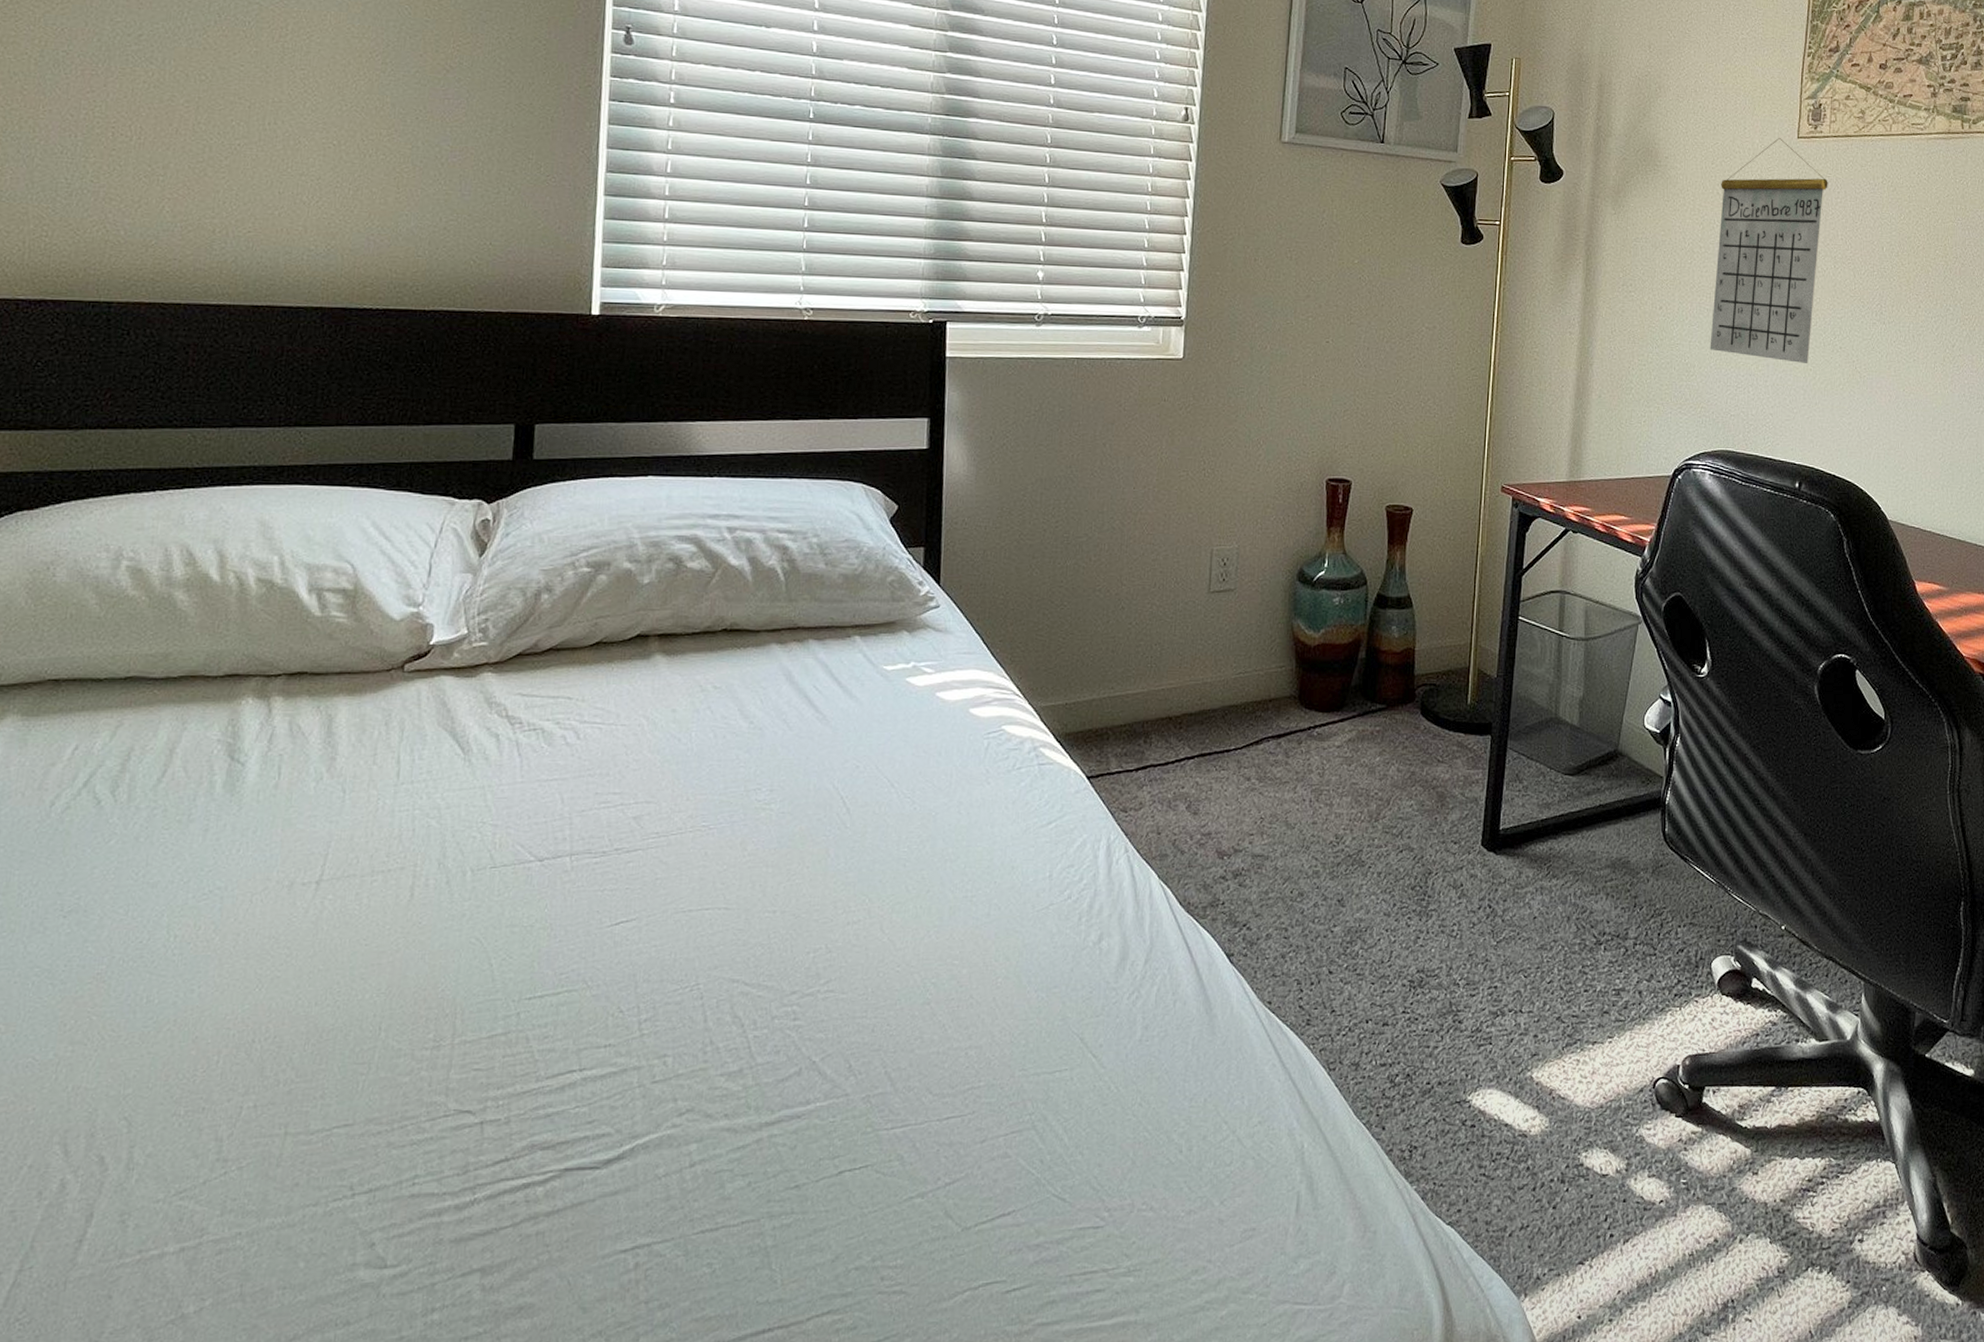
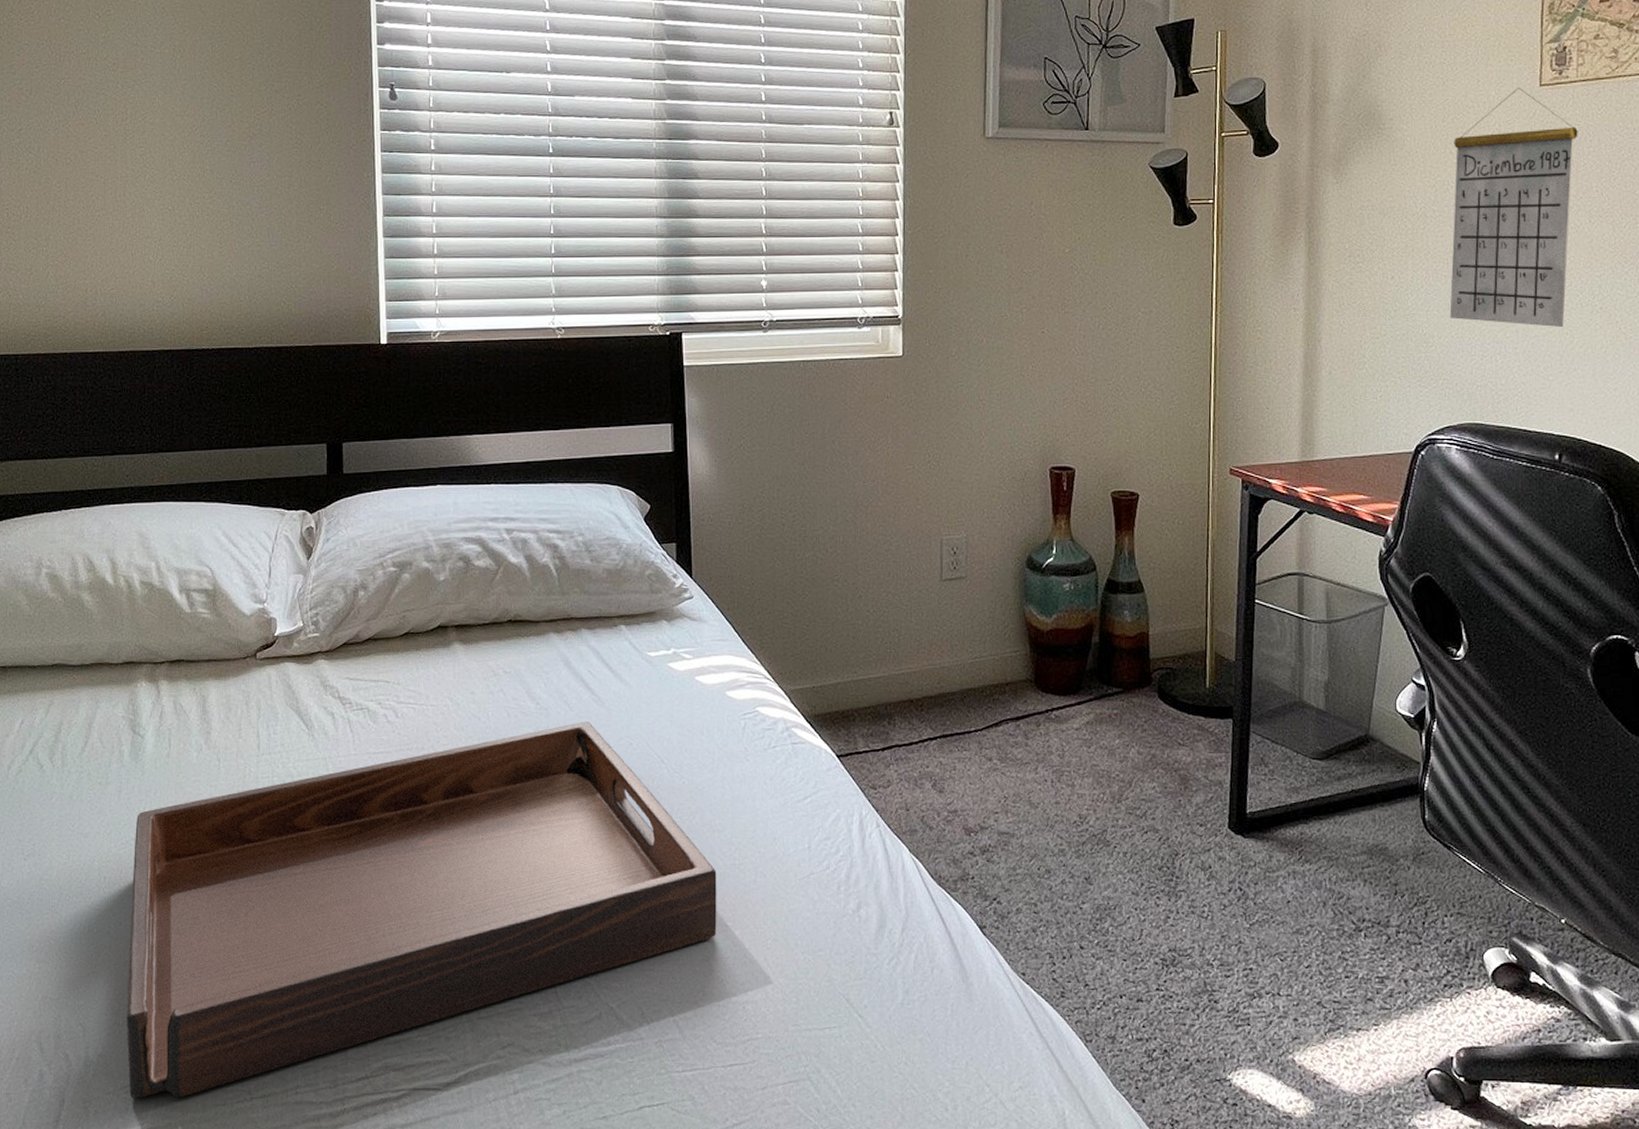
serving tray: none [186,742,946,1205] -> present [126,722,717,1098]

